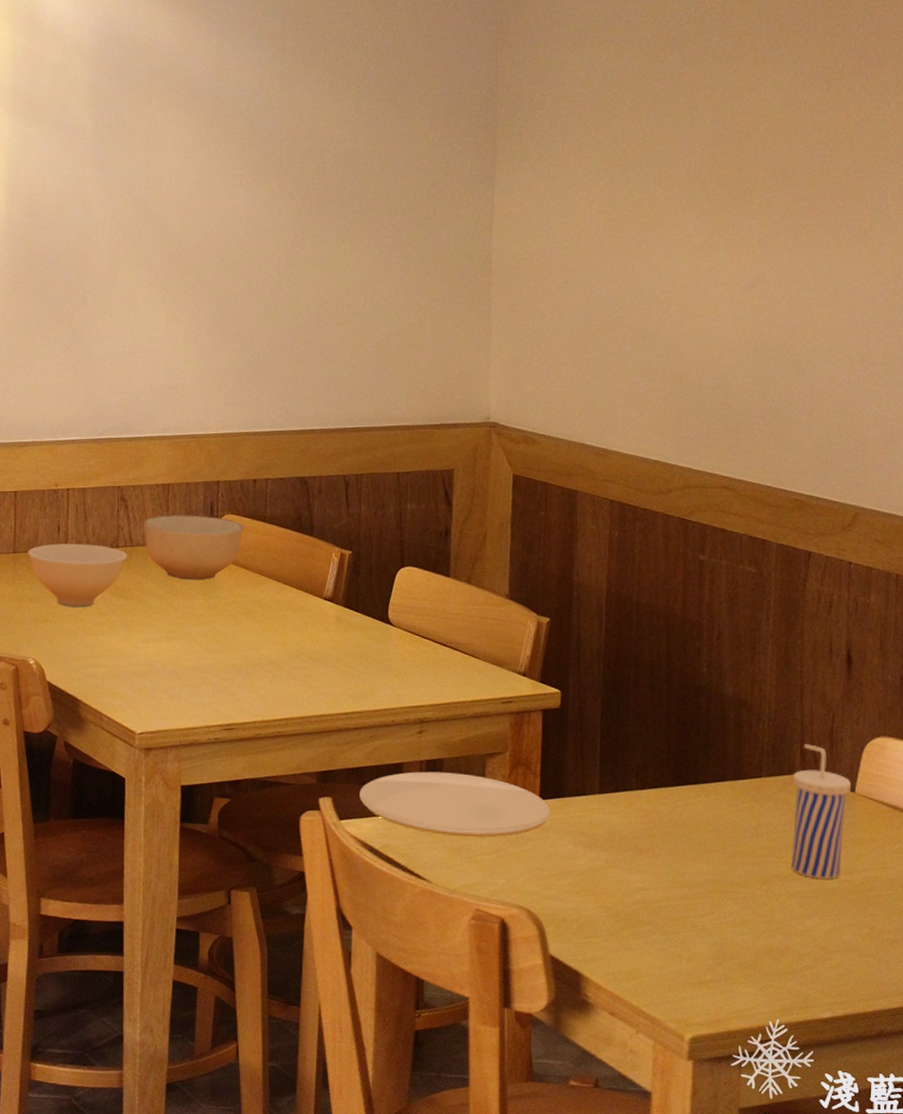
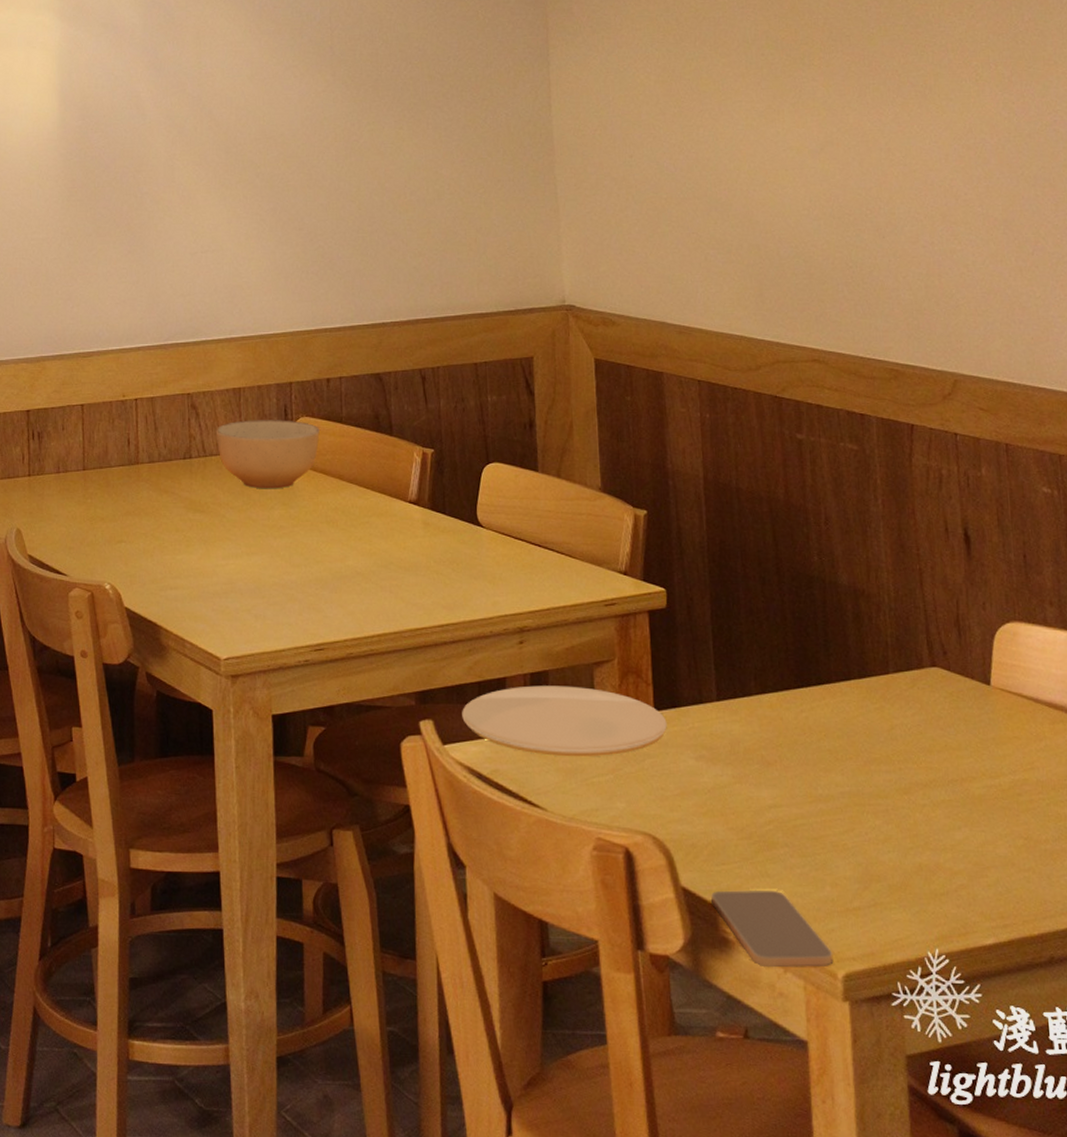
bowl: present [28,543,128,607] -> none [98,456,202,524]
smartphone: none [575,960,683,1030] -> present [710,889,834,968]
beverage cup: present [790,744,852,879] -> none [922,634,987,785]

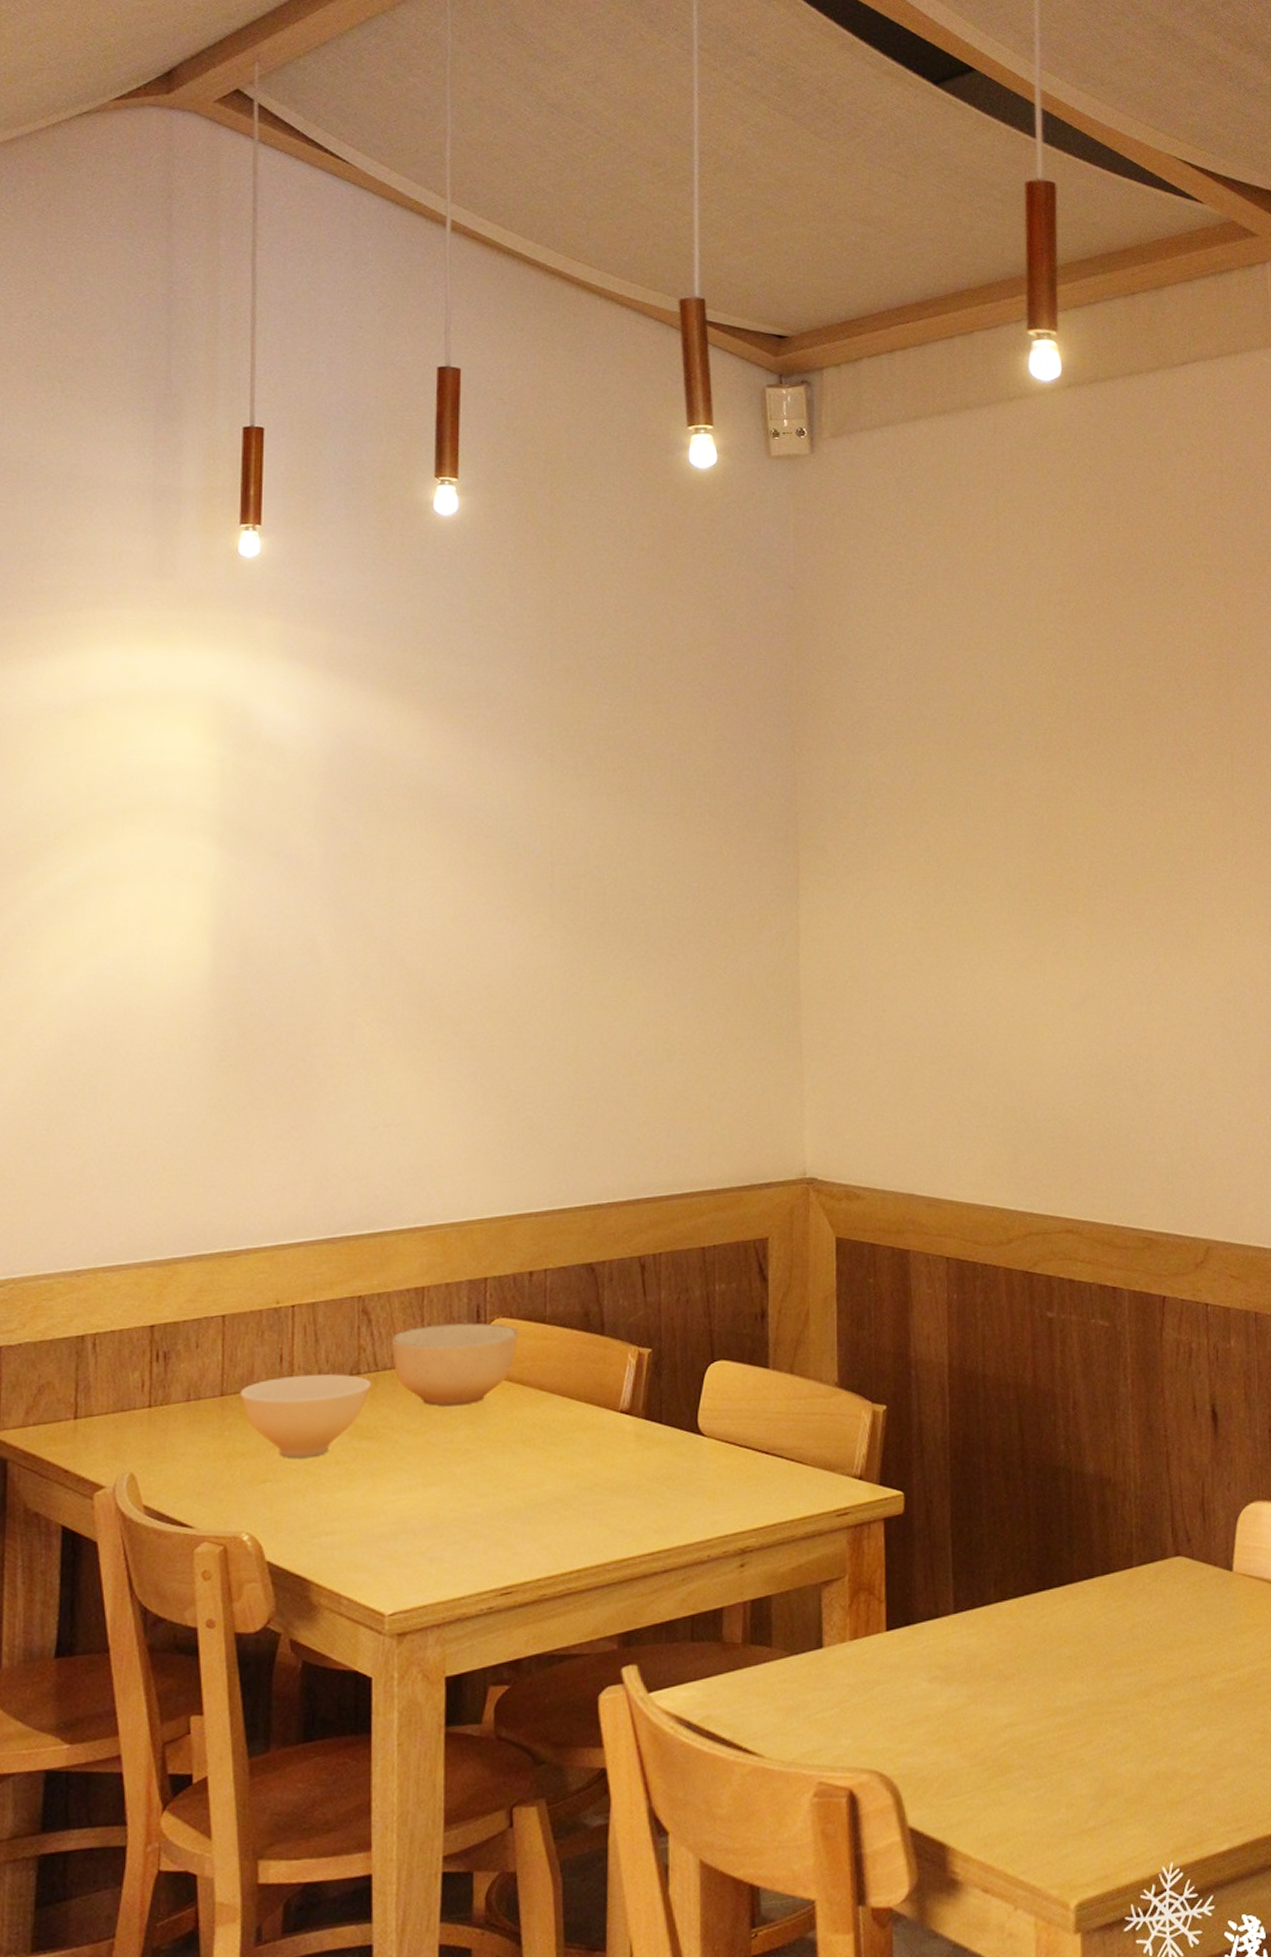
bowl: none [98,456,202,524] -> present [240,1374,372,1458]
plate: present [462,685,667,757] -> none [671,1610,900,1694]
smartphone: present [710,889,834,968] -> none [939,1819,1066,1907]

